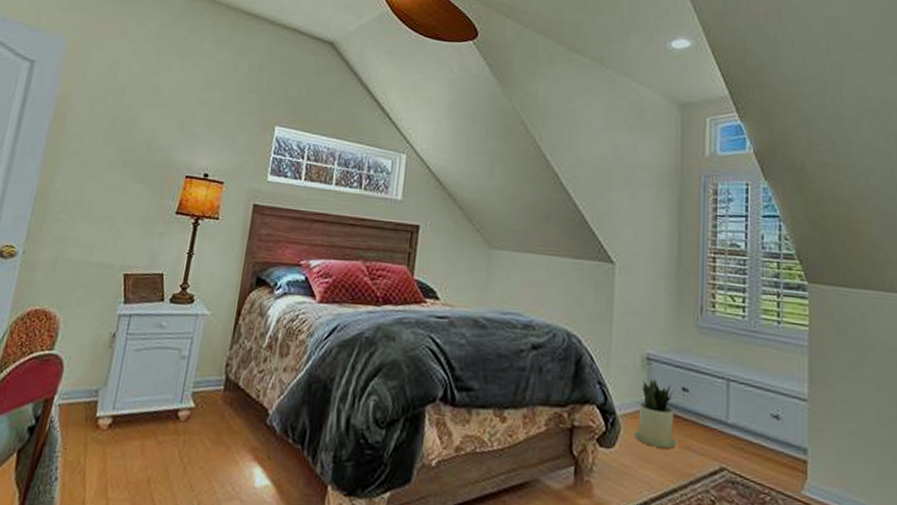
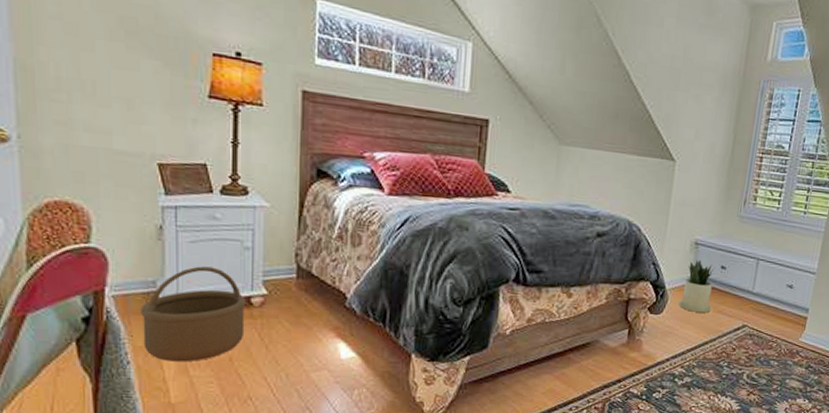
basket: none [73,375,174,482] -> present [141,266,247,362]

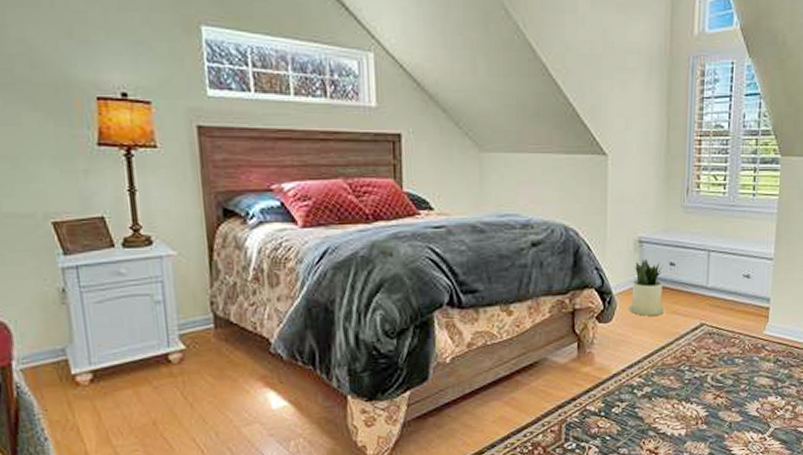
basket: present [141,266,247,362] -> none [52,326,166,433]

